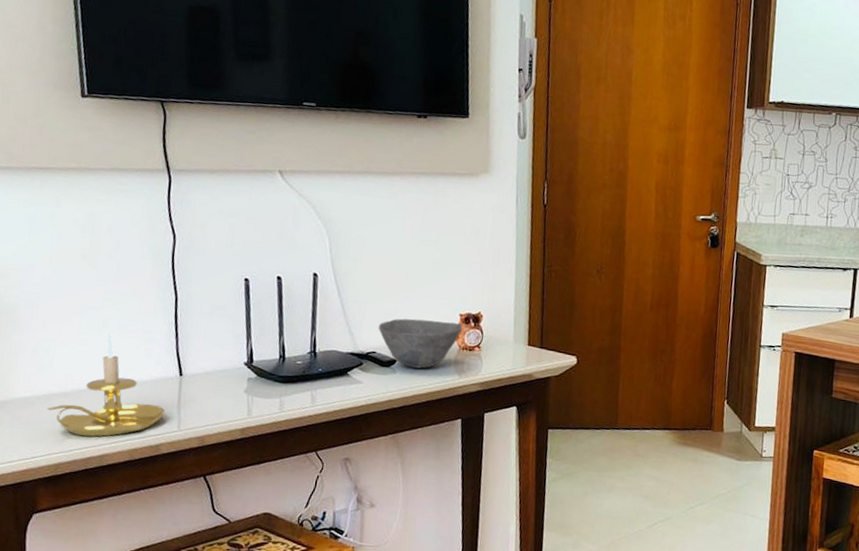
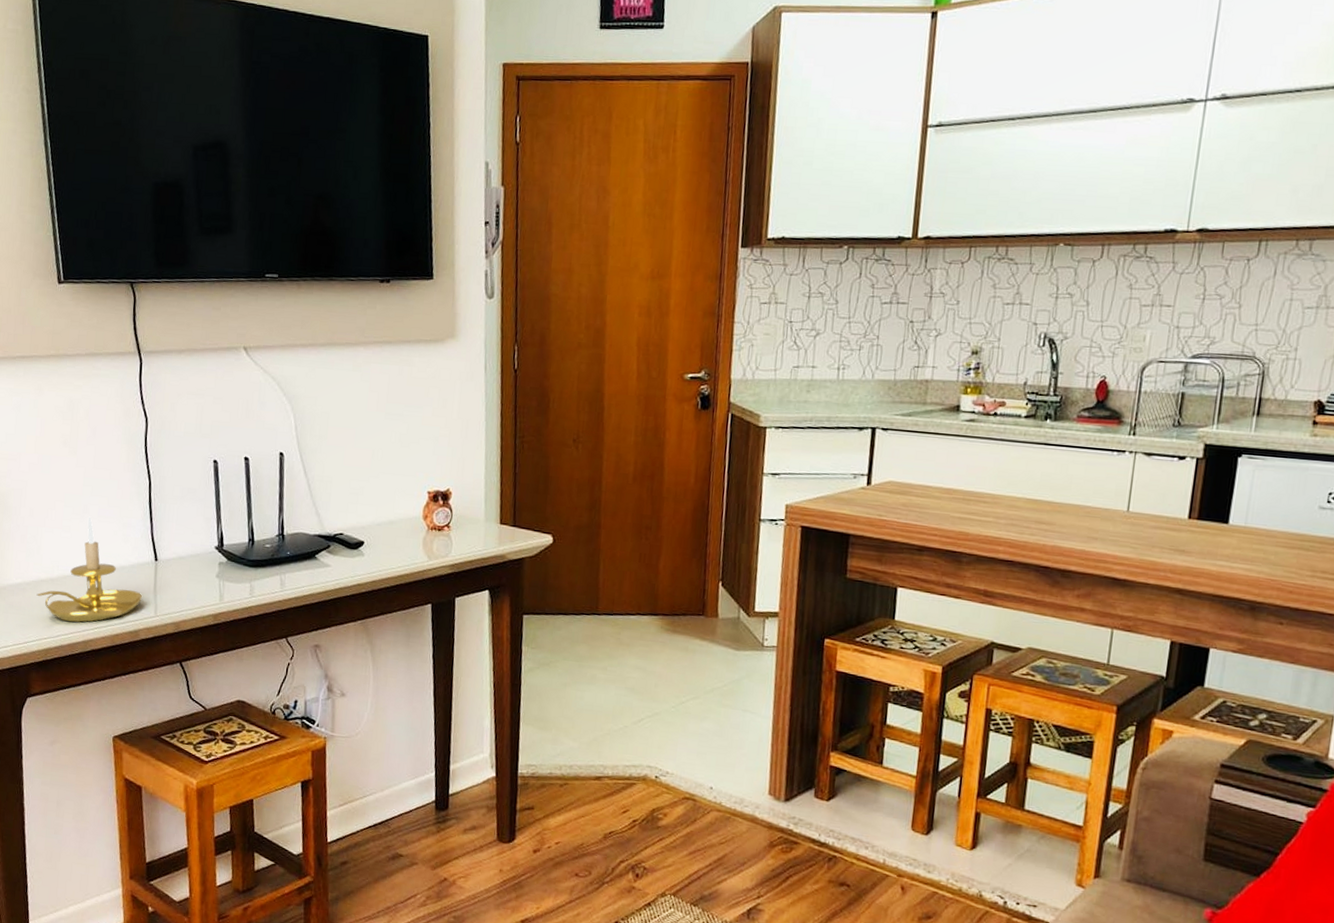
bowl: present [378,318,463,369] -> none [345,497,431,551]

